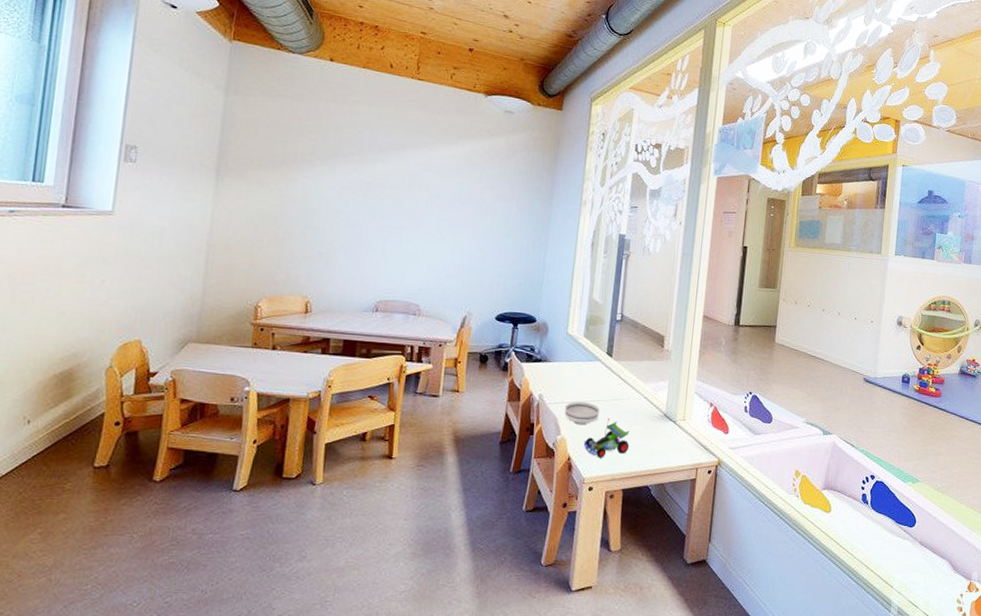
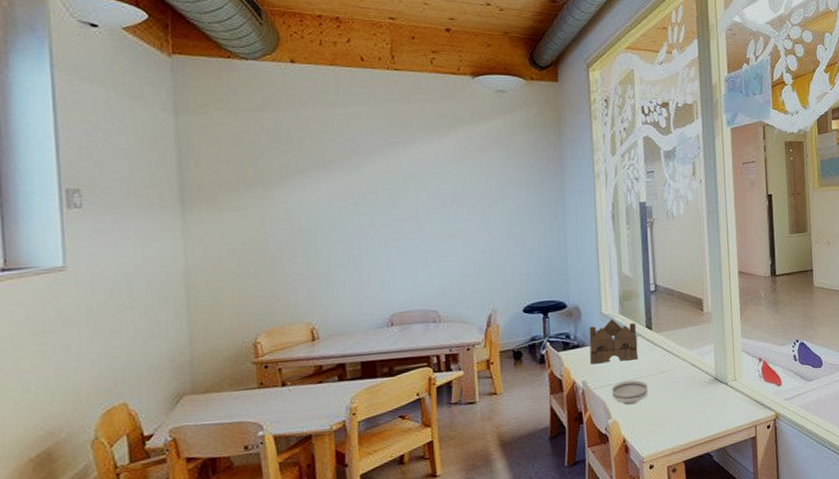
toy building blocks: none [549,340,597,383] -> present [589,319,638,365]
race car: present [583,418,630,458] -> none [637,392,684,434]

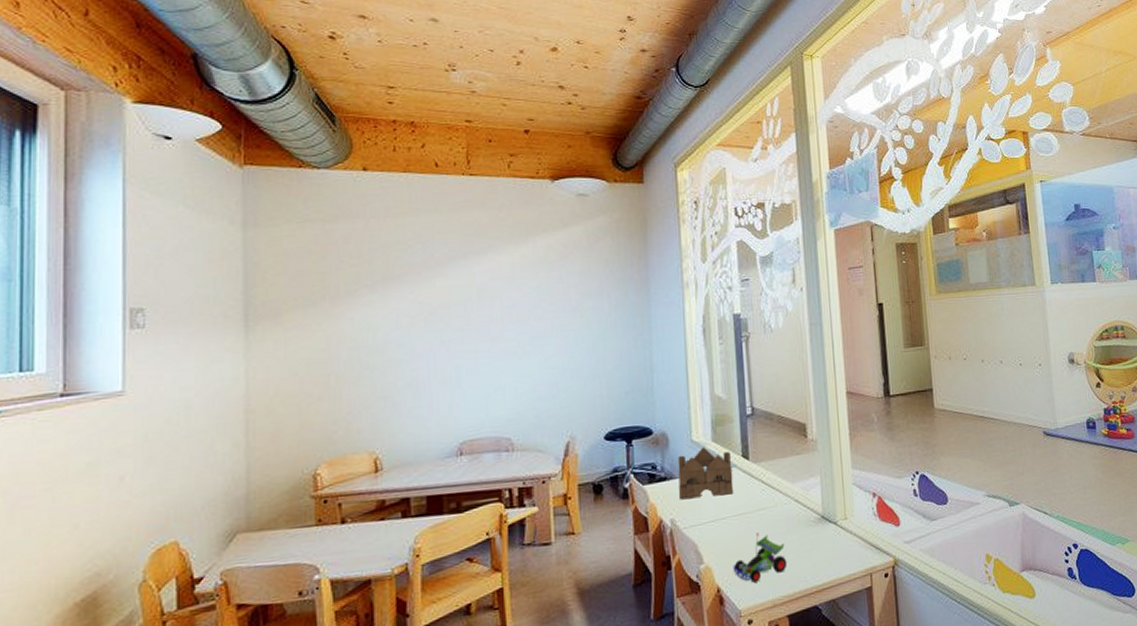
bowl: present [611,380,648,404] -> none [703,518,745,547]
race car: none [637,392,684,434] -> present [732,532,787,583]

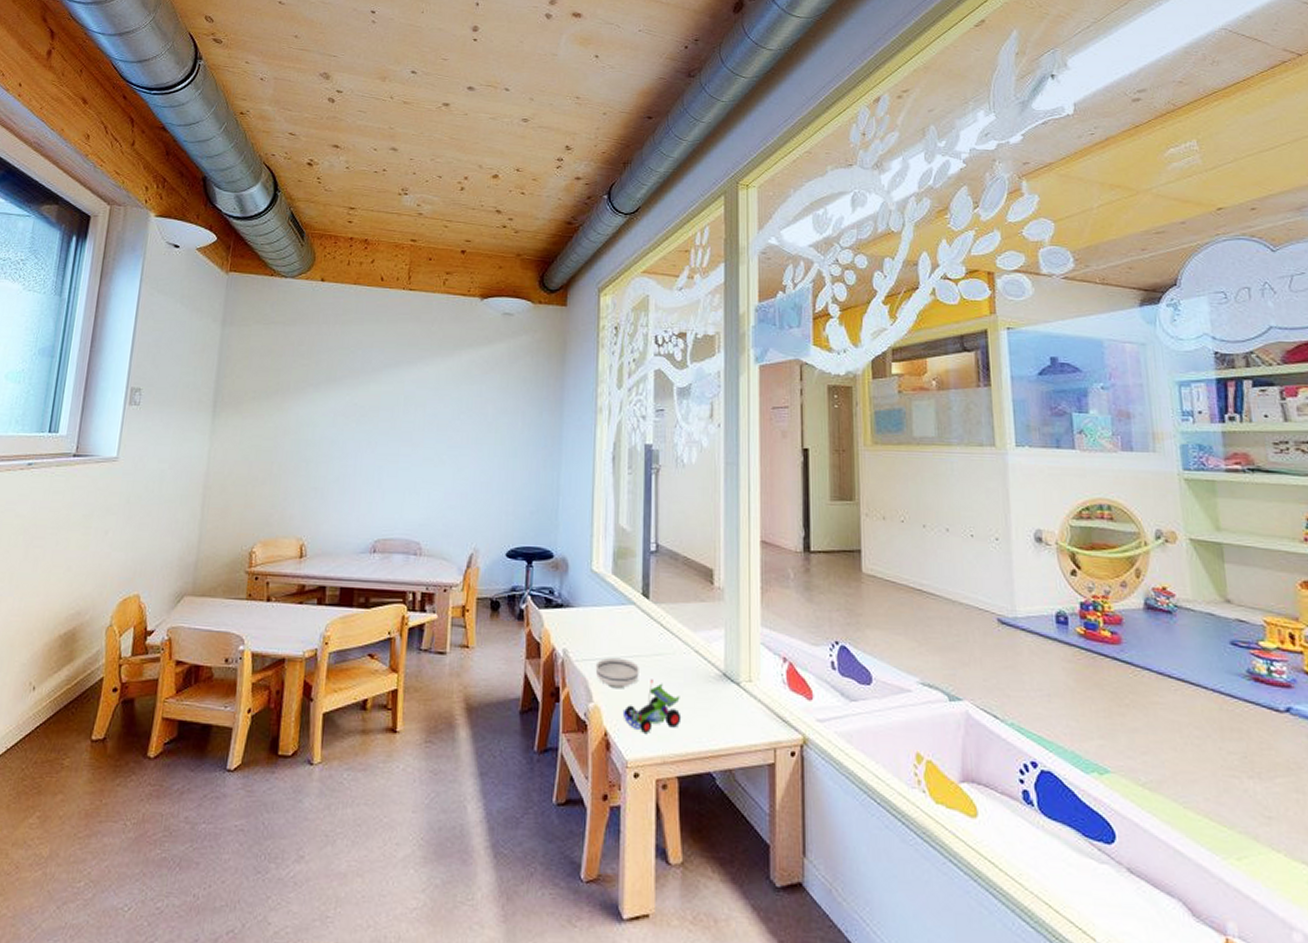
toy building blocks: present [677,447,734,500] -> none [574,578,631,633]
bowl: none [703,518,745,547] -> present [595,657,639,688]

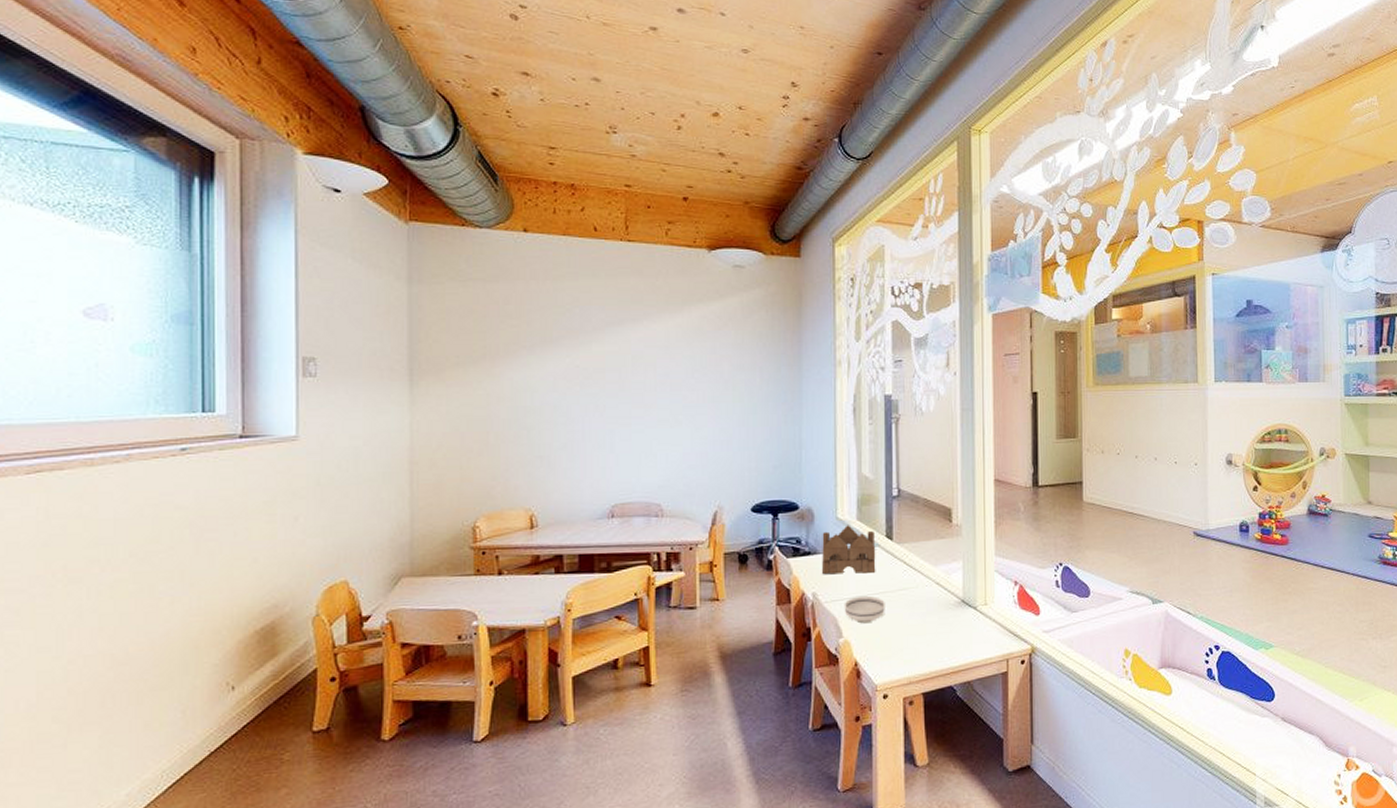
toy building blocks: none [574,578,631,633] -> present [822,525,876,575]
race car: present [622,679,682,733] -> none [871,612,925,659]

